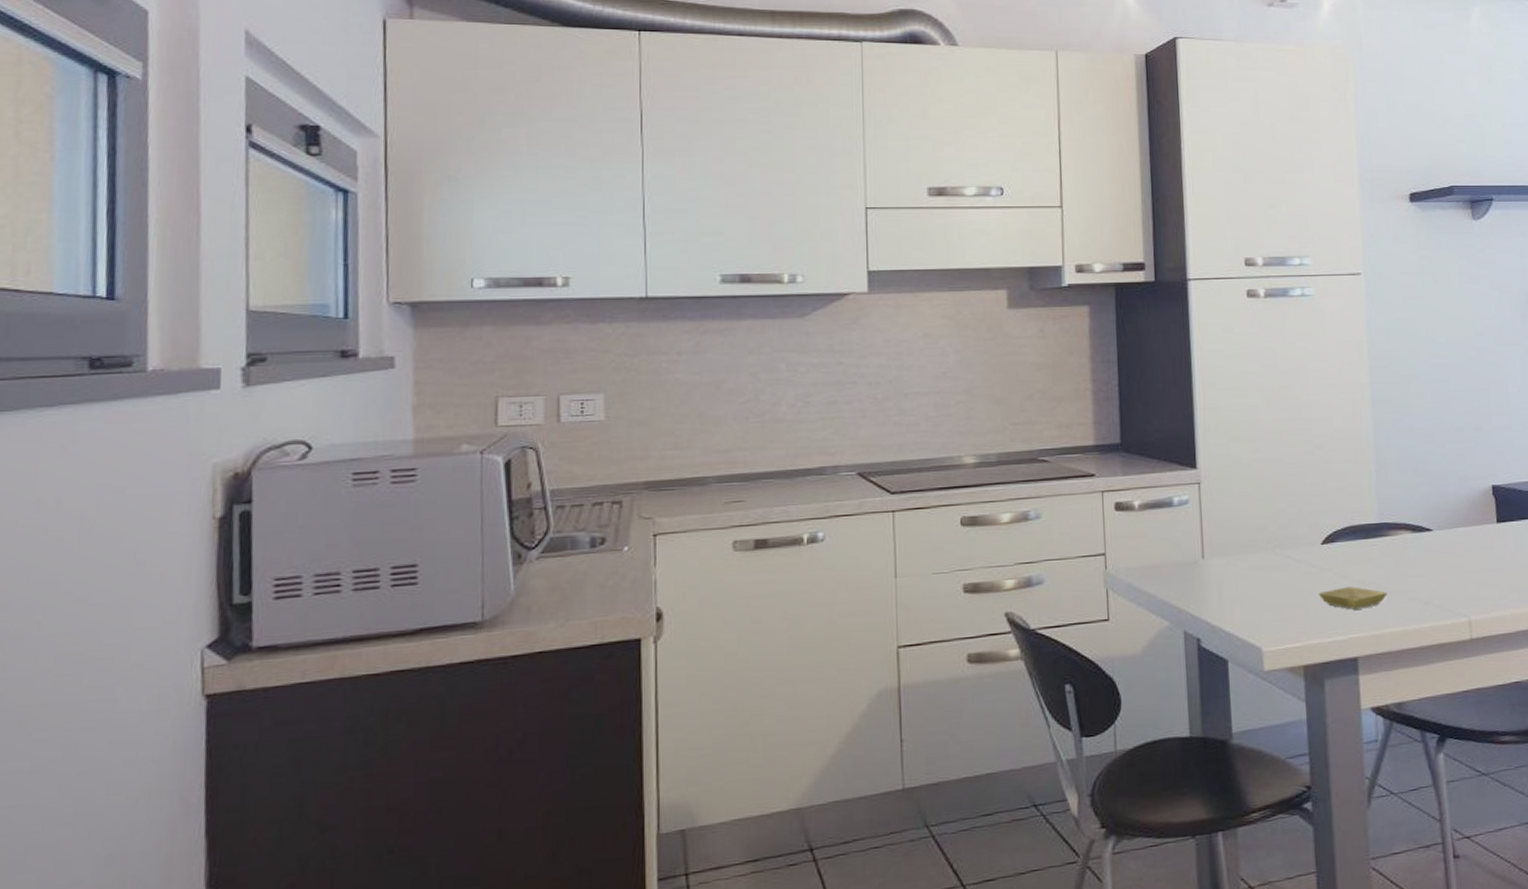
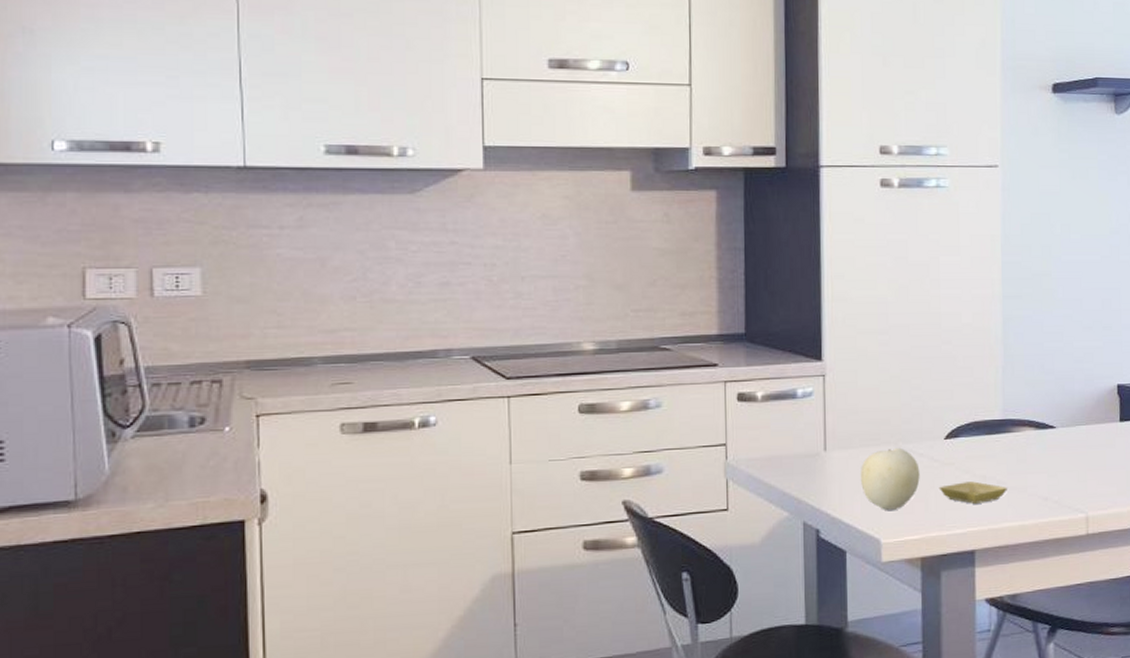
fruit: none [1238,553,1299,618] -> present [860,447,920,510]

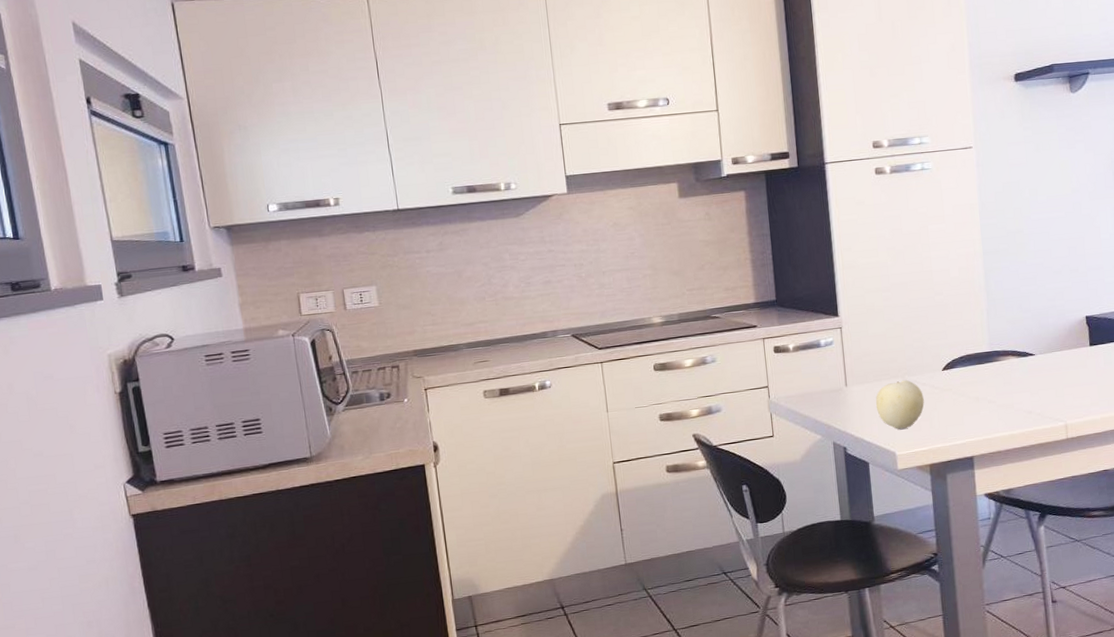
saucer: present [939,481,1007,504] -> none [940,402,997,420]

